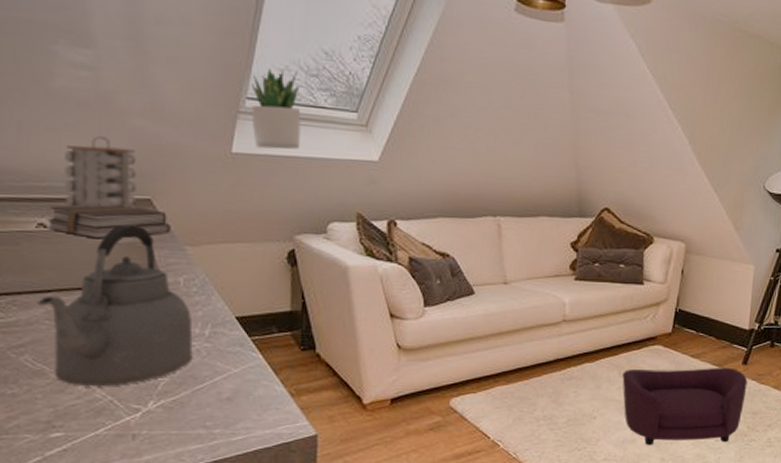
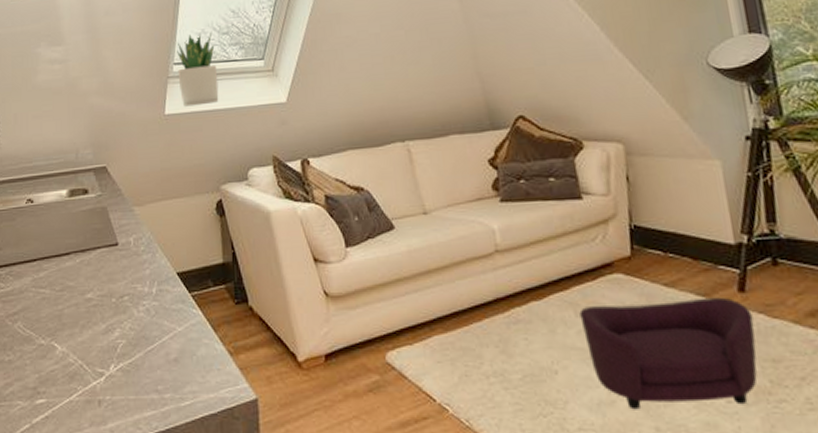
kettle: present [37,224,193,386] -> none [26,191,144,350]
book: present [47,204,171,239] -> none [33,174,122,209]
spice rack: present [65,136,136,208] -> none [45,117,96,182]

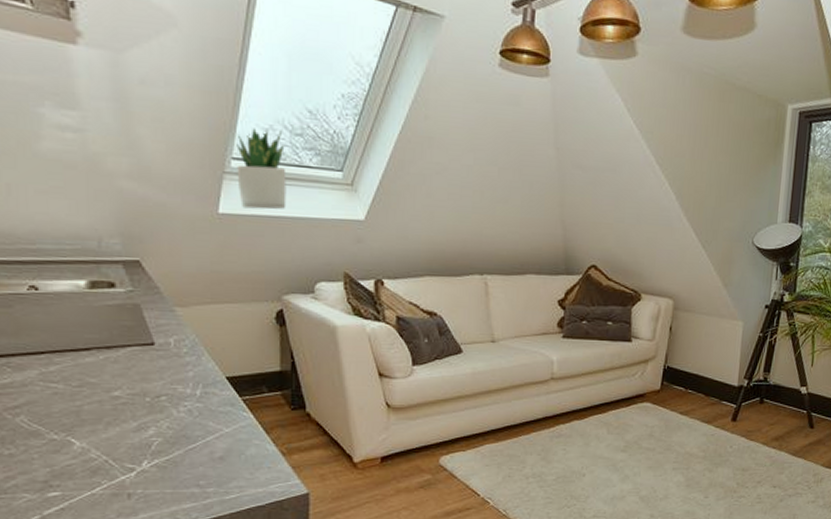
dog bed: present [579,297,757,410] -> none [611,424,737,503]

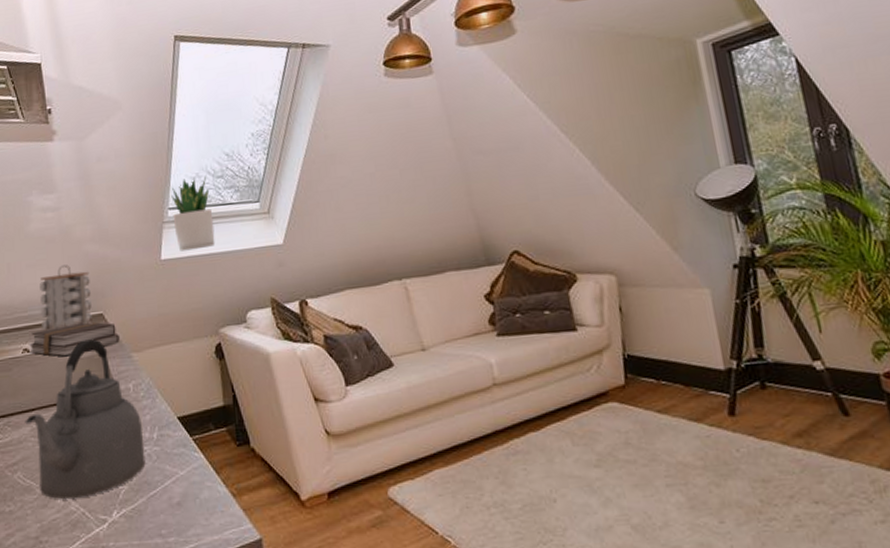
kettle: none [31,286,185,446] -> present [25,339,146,499]
book: none [38,266,160,301] -> present [29,322,120,357]
spice rack: none [54,198,125,270] -> present [40,264,92,331]

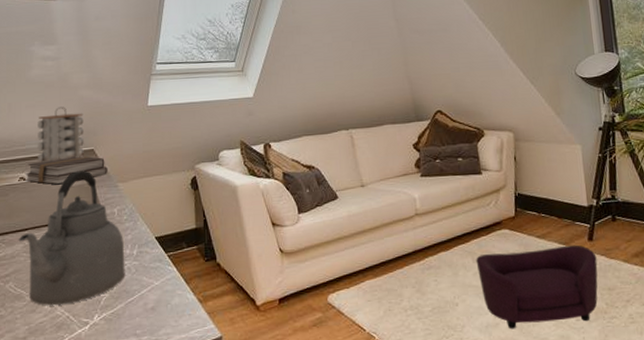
planter: present [171,174,215,252] -> none [159,36,196,100]
dog bed: none [576,421,748,534] -> present [476,244,598,329]

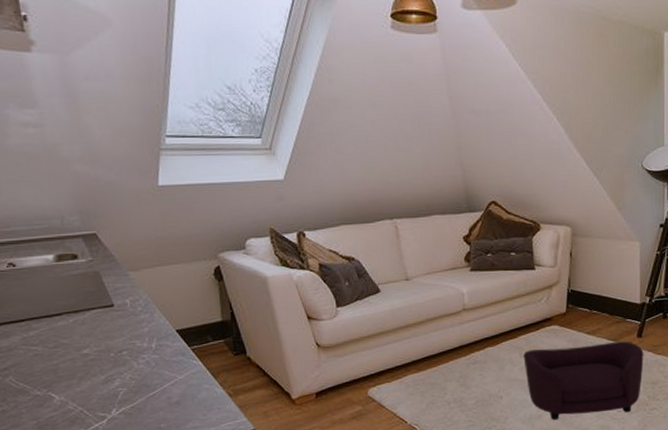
kettle: present [18,170,125,305] -> none [14,257,144,400]
book: present [25,156,108,185] -> none [15,241,115,273]
spice rack: present [38,106,84,162] -> none [23,183,85,247]

